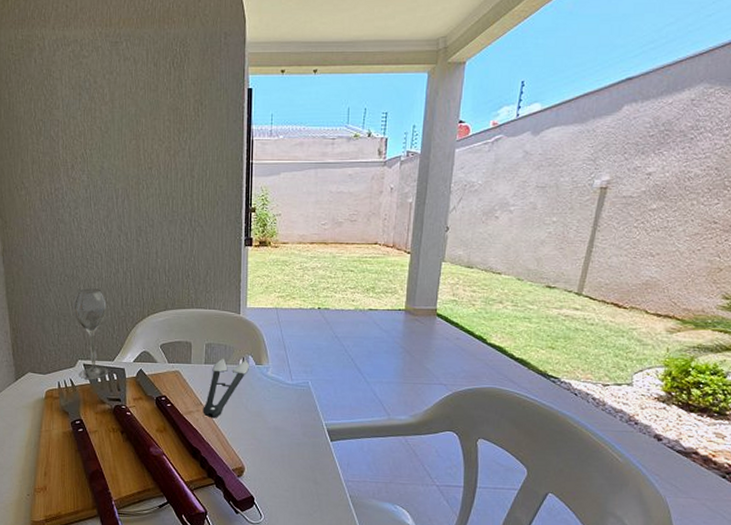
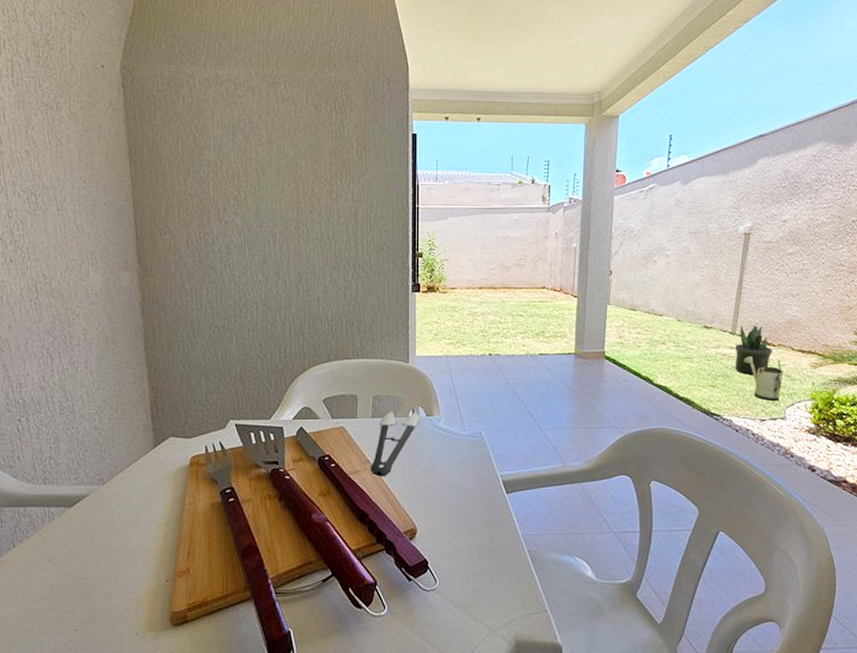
wineglass: present [72,288,109,380] -> none [223,340,266,442]
planter: none [578,286,623,339] -> present [735,325,772,376]
watering can: none [588,317,634,366] -> present [743,355,783,401]

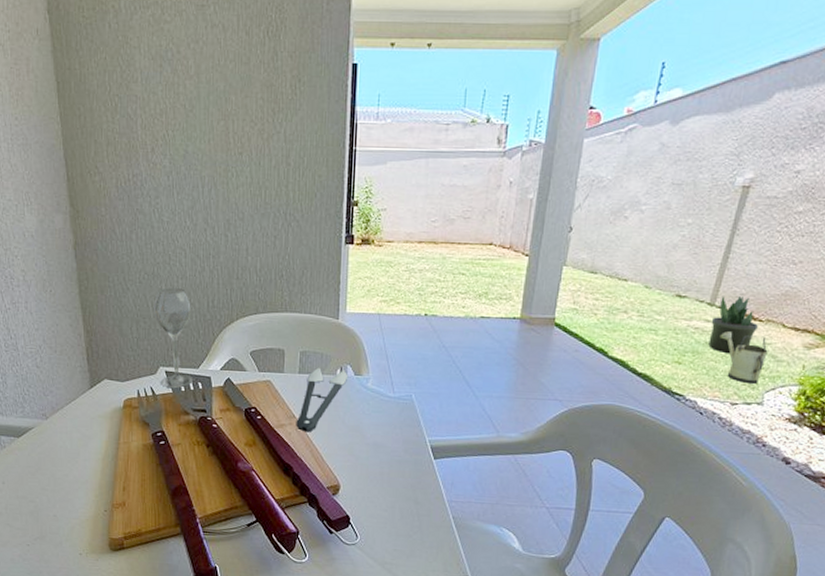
wineglass: none [223,340,266,442] -> present [153,288,194,389]

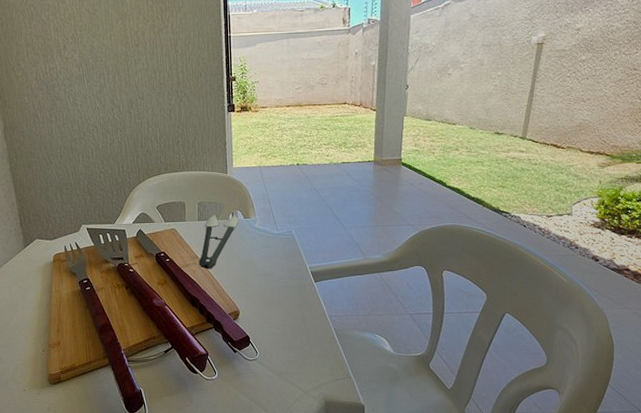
wineglass: present [153,288,194,389] -> none [73,158,111,243]
planter: present [708,296,758,354] -> none [524,130,561,177]
watering can: present [719,330,768,383] -> none [532,157,571,199]

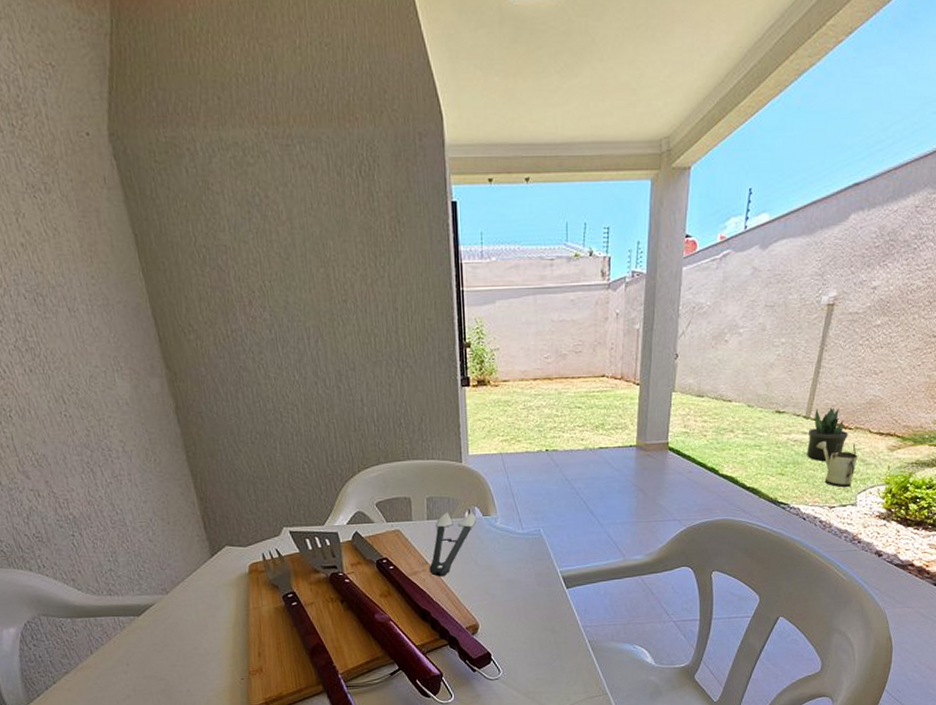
planter: none [524,130,561,177] -> present [807,408,848,462]
watering can: none [532,157,571,199] -> present [816,440,858,487]

